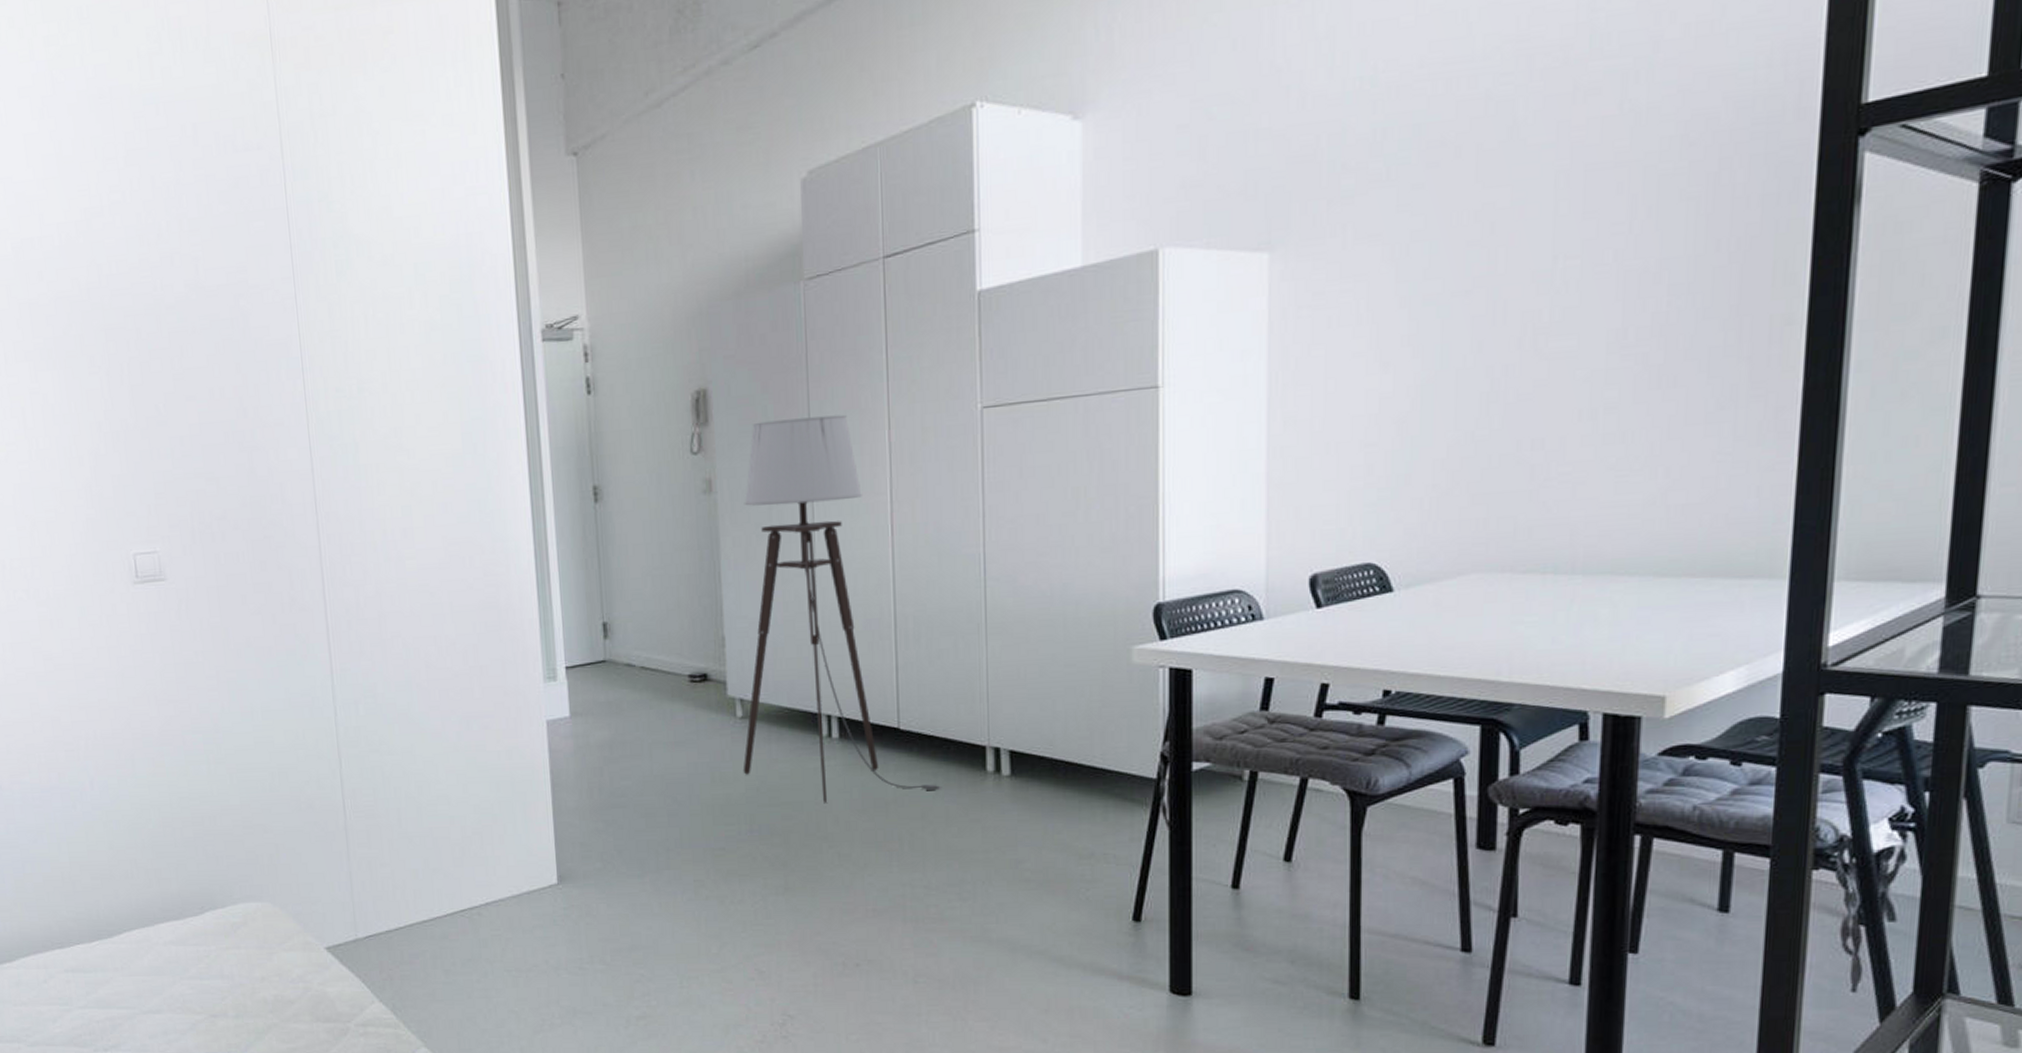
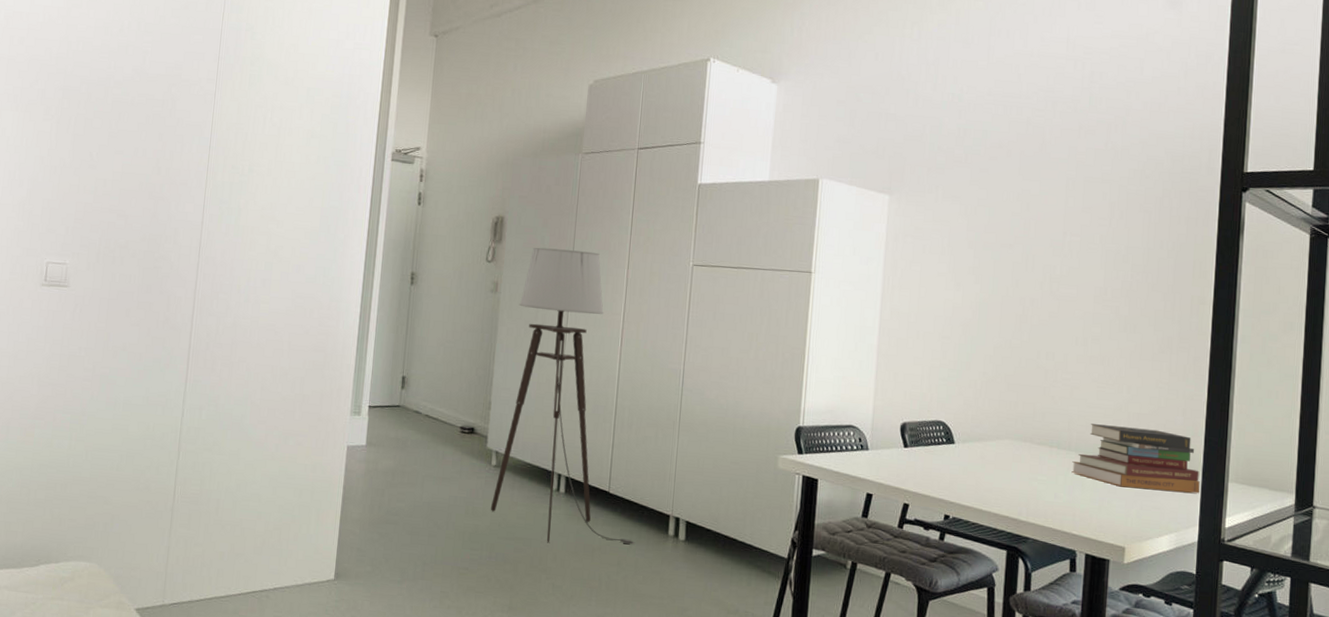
books: none [1577,523,1786,614] -> present [1071,423,1200,493]

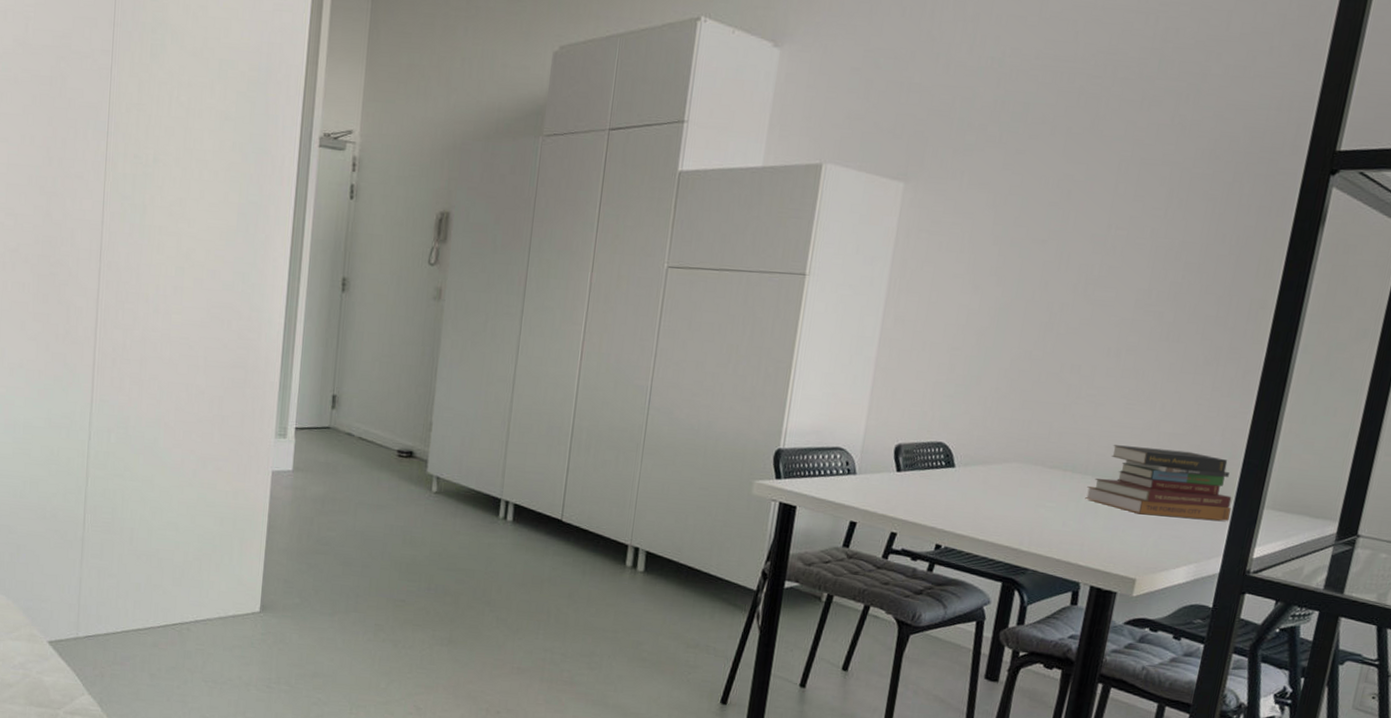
floor lamp: present [490,247,635,545] -> none [429,247,589,576]

